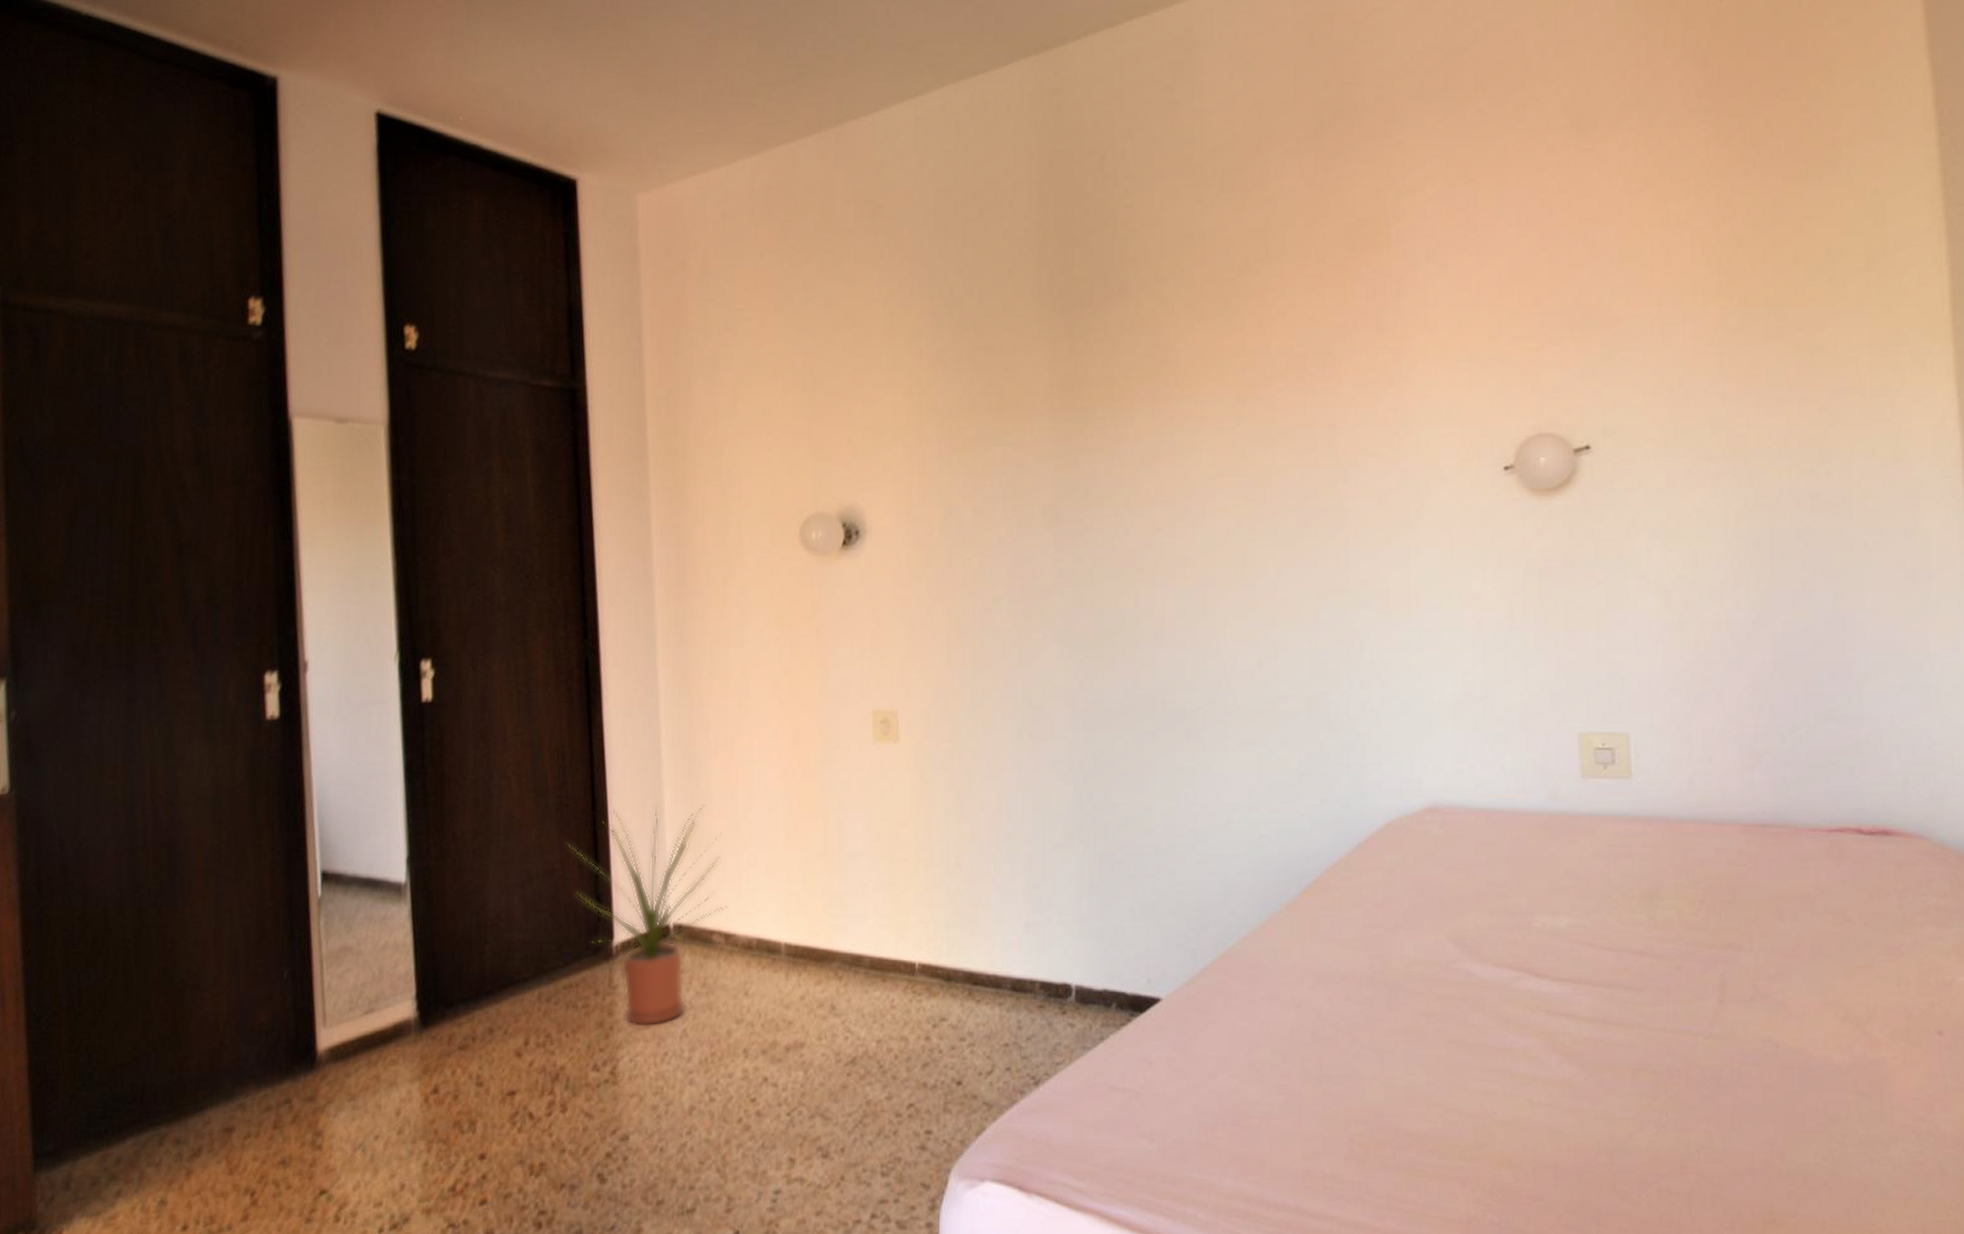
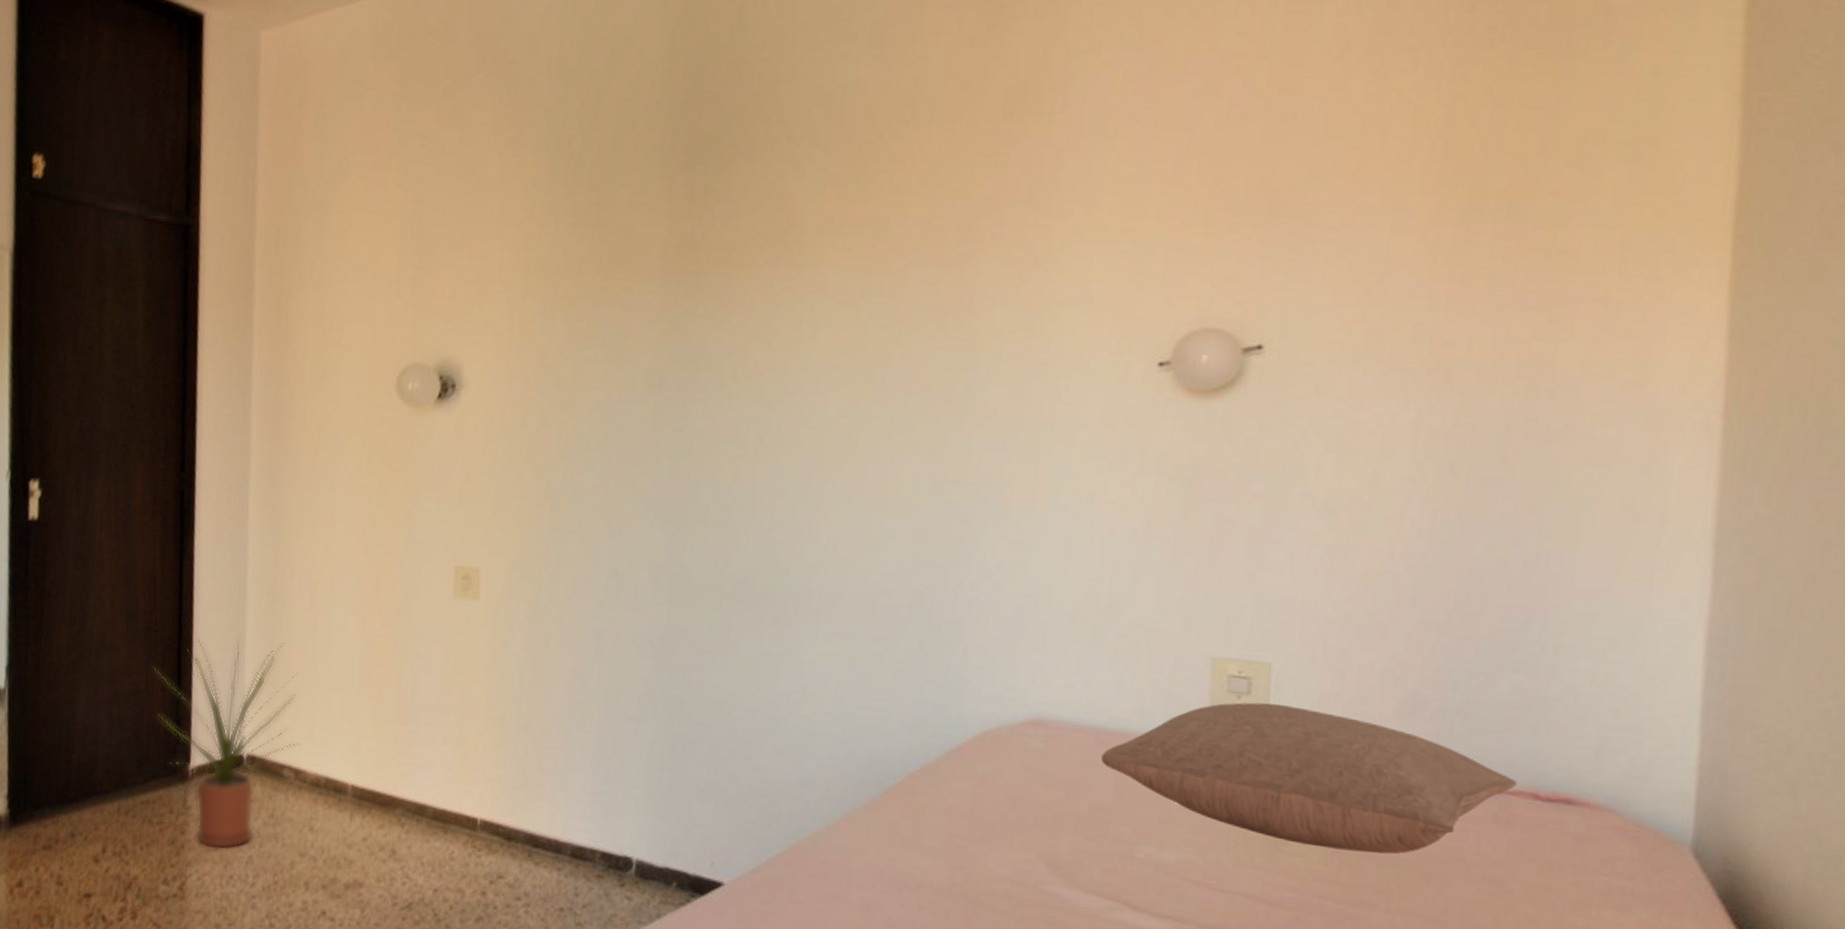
pillow: none [1492,770,1844,899] -> present [1100,702,1518,855]

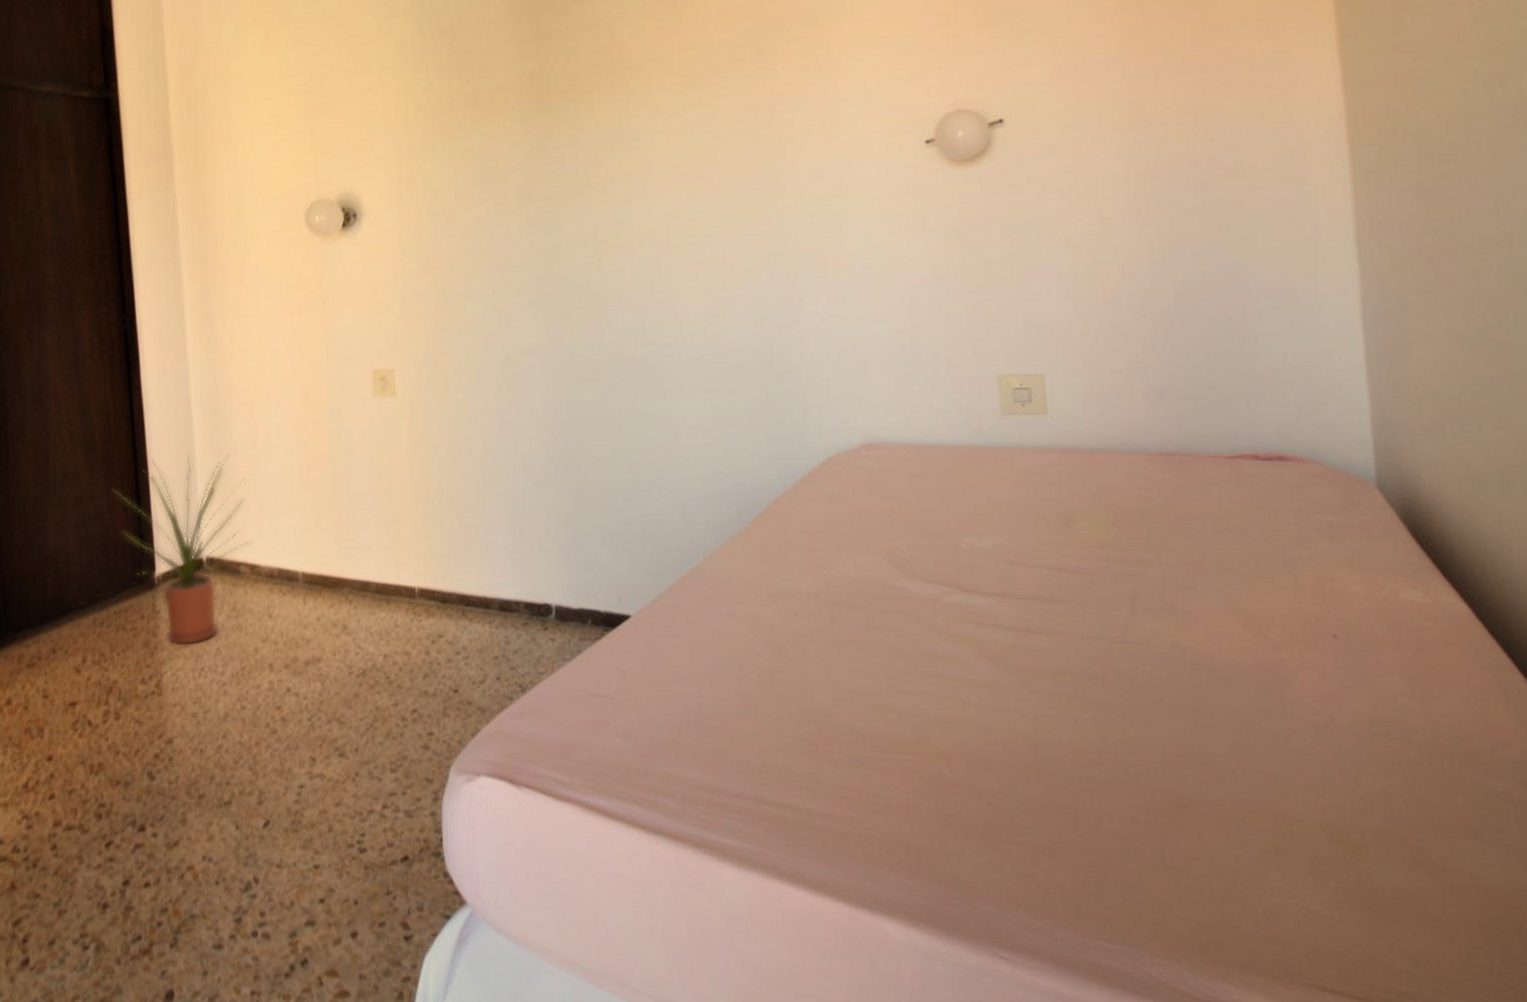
pillow: present [1100,702,1518,855] -> none [922,407,1242,520]

